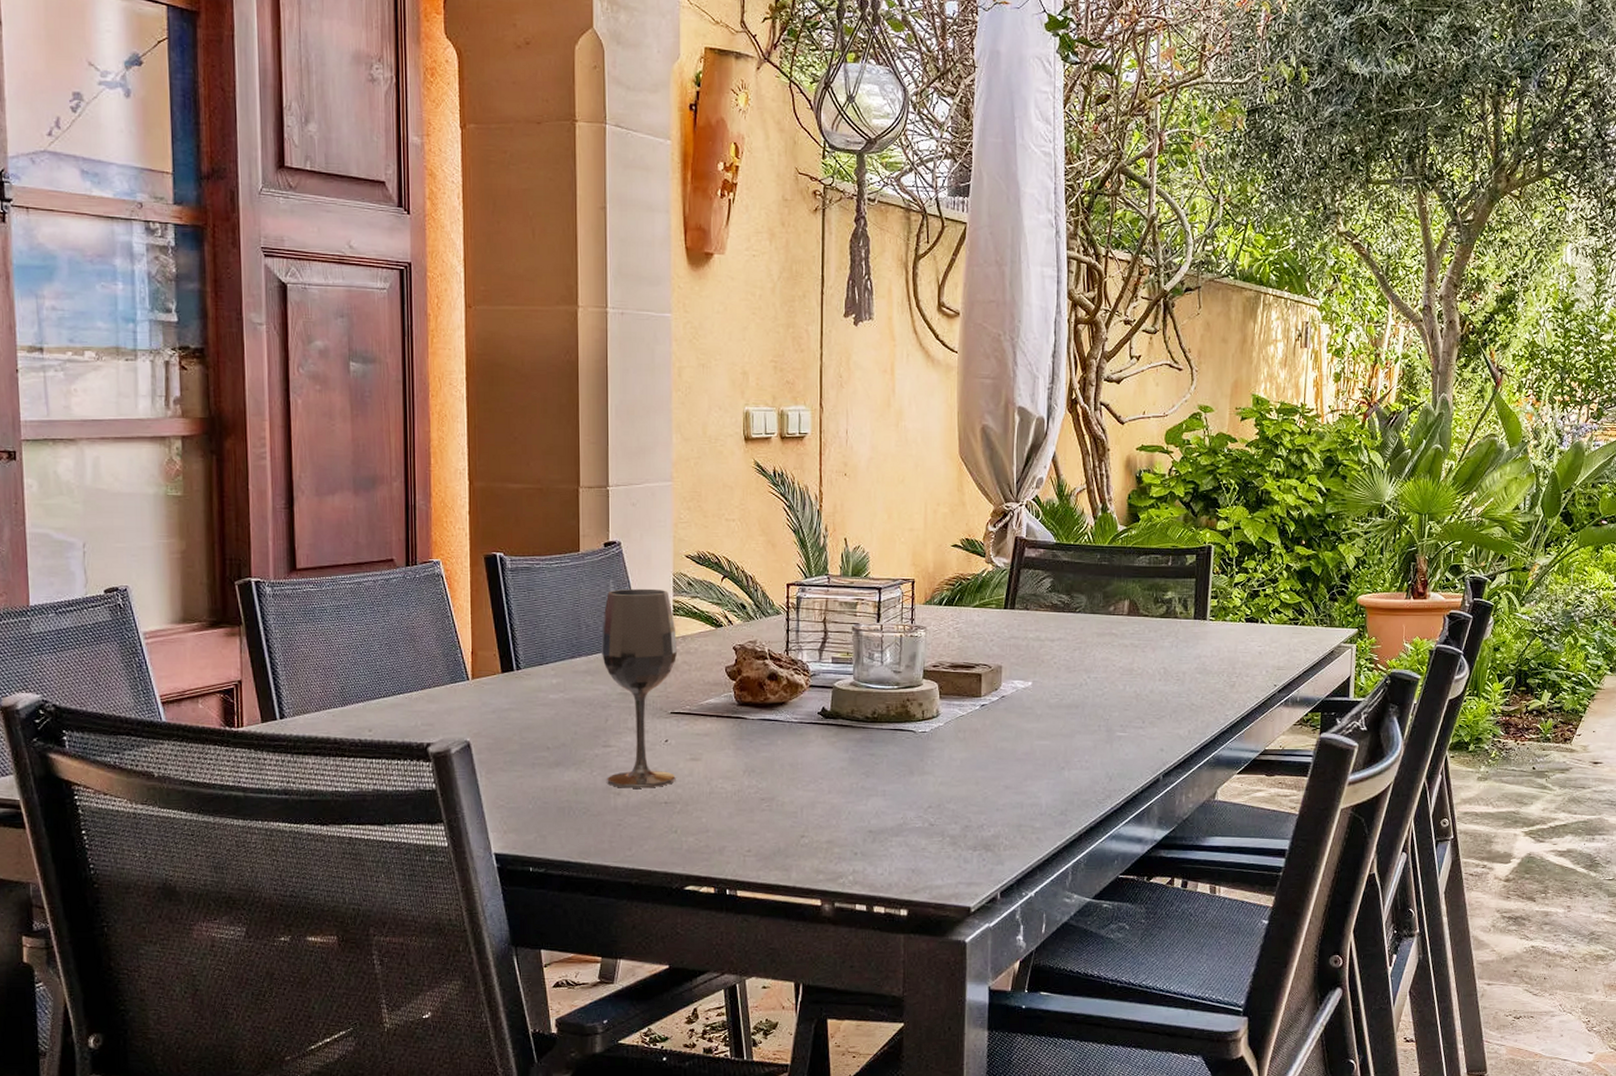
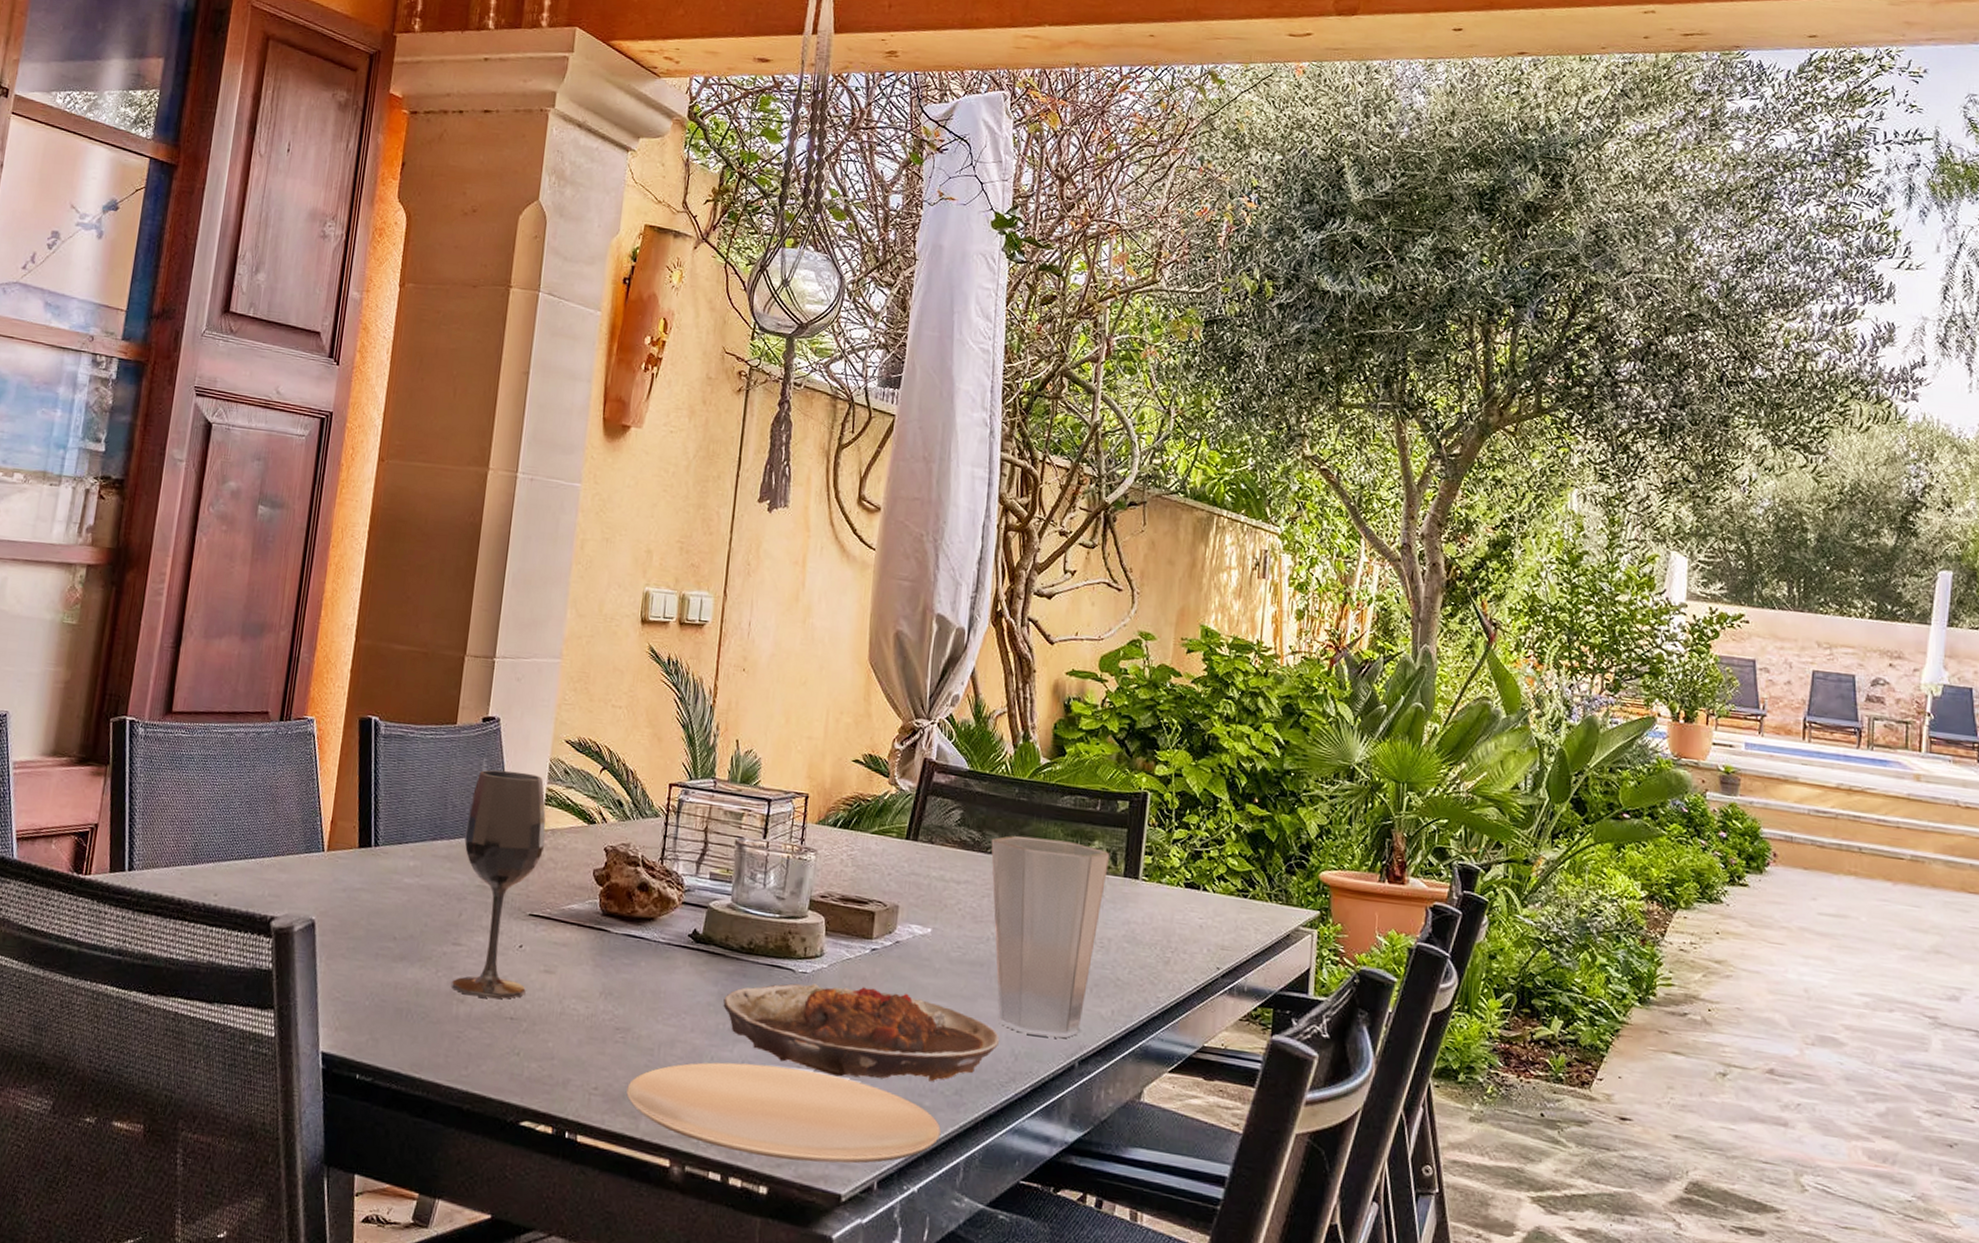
plate: none [777,812,1050,886] -> present [626,1062,941,1164]
plate: none [855,738,1096,813] -> present [723,983,1000,1082]
cup: none [1079,594,1182,758] -> present [991,835,1111,1039]

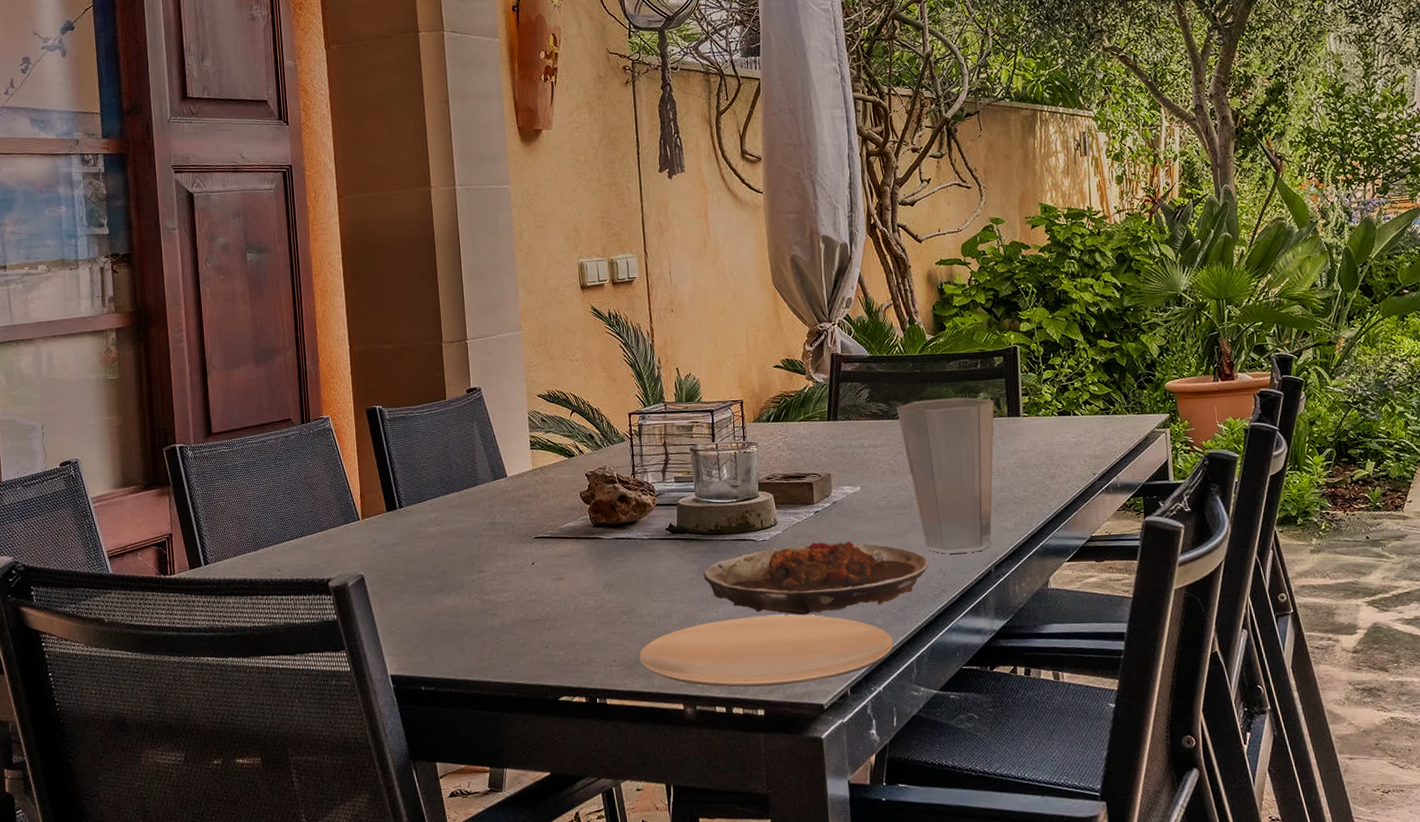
wine glass: present [451,769,546,999] -> none [469,427,544,609]

